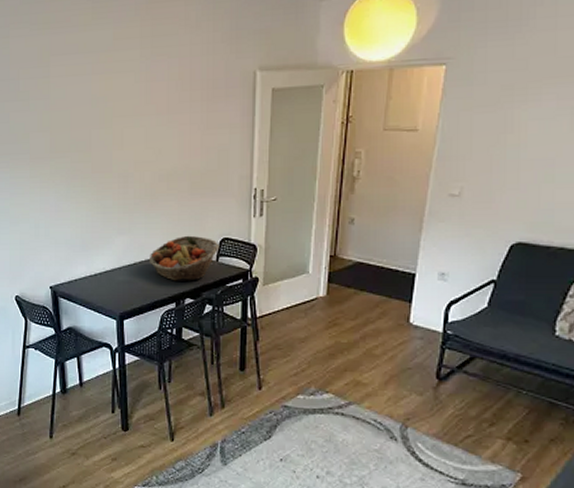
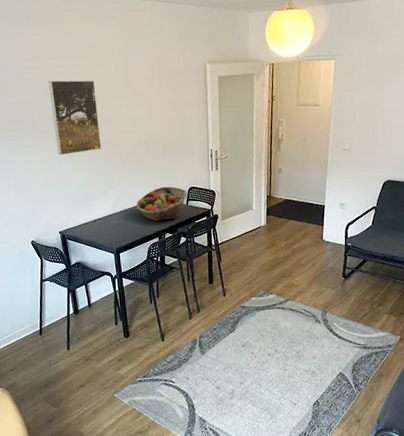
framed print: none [49,92,110,190] -> present [48,80,101,156]

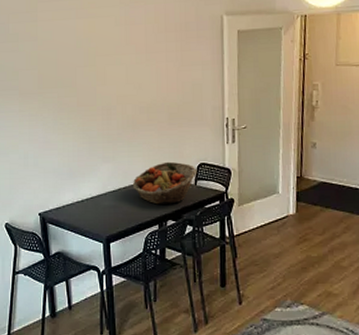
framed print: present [48,80,101,156] -> none [36,34,94,122]

